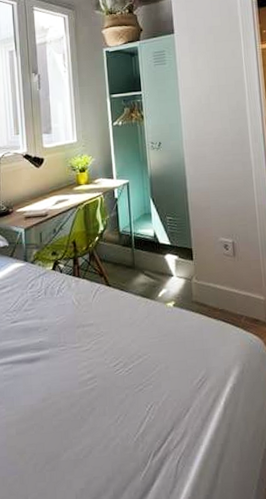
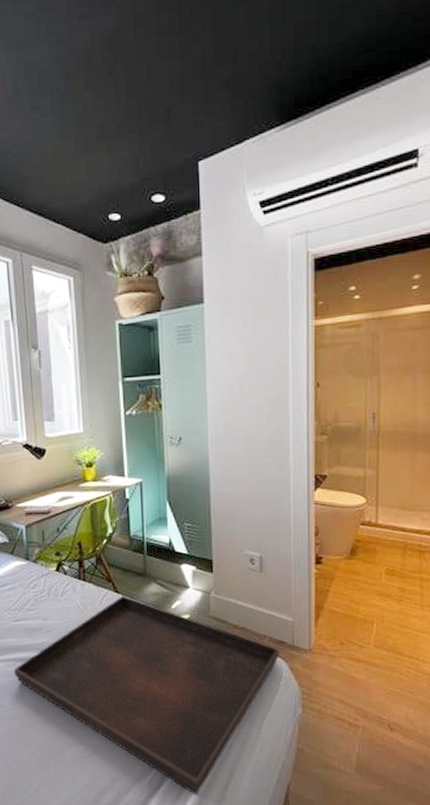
serving tray: none [10,289,256,487] -> present [13,596,280,795]

